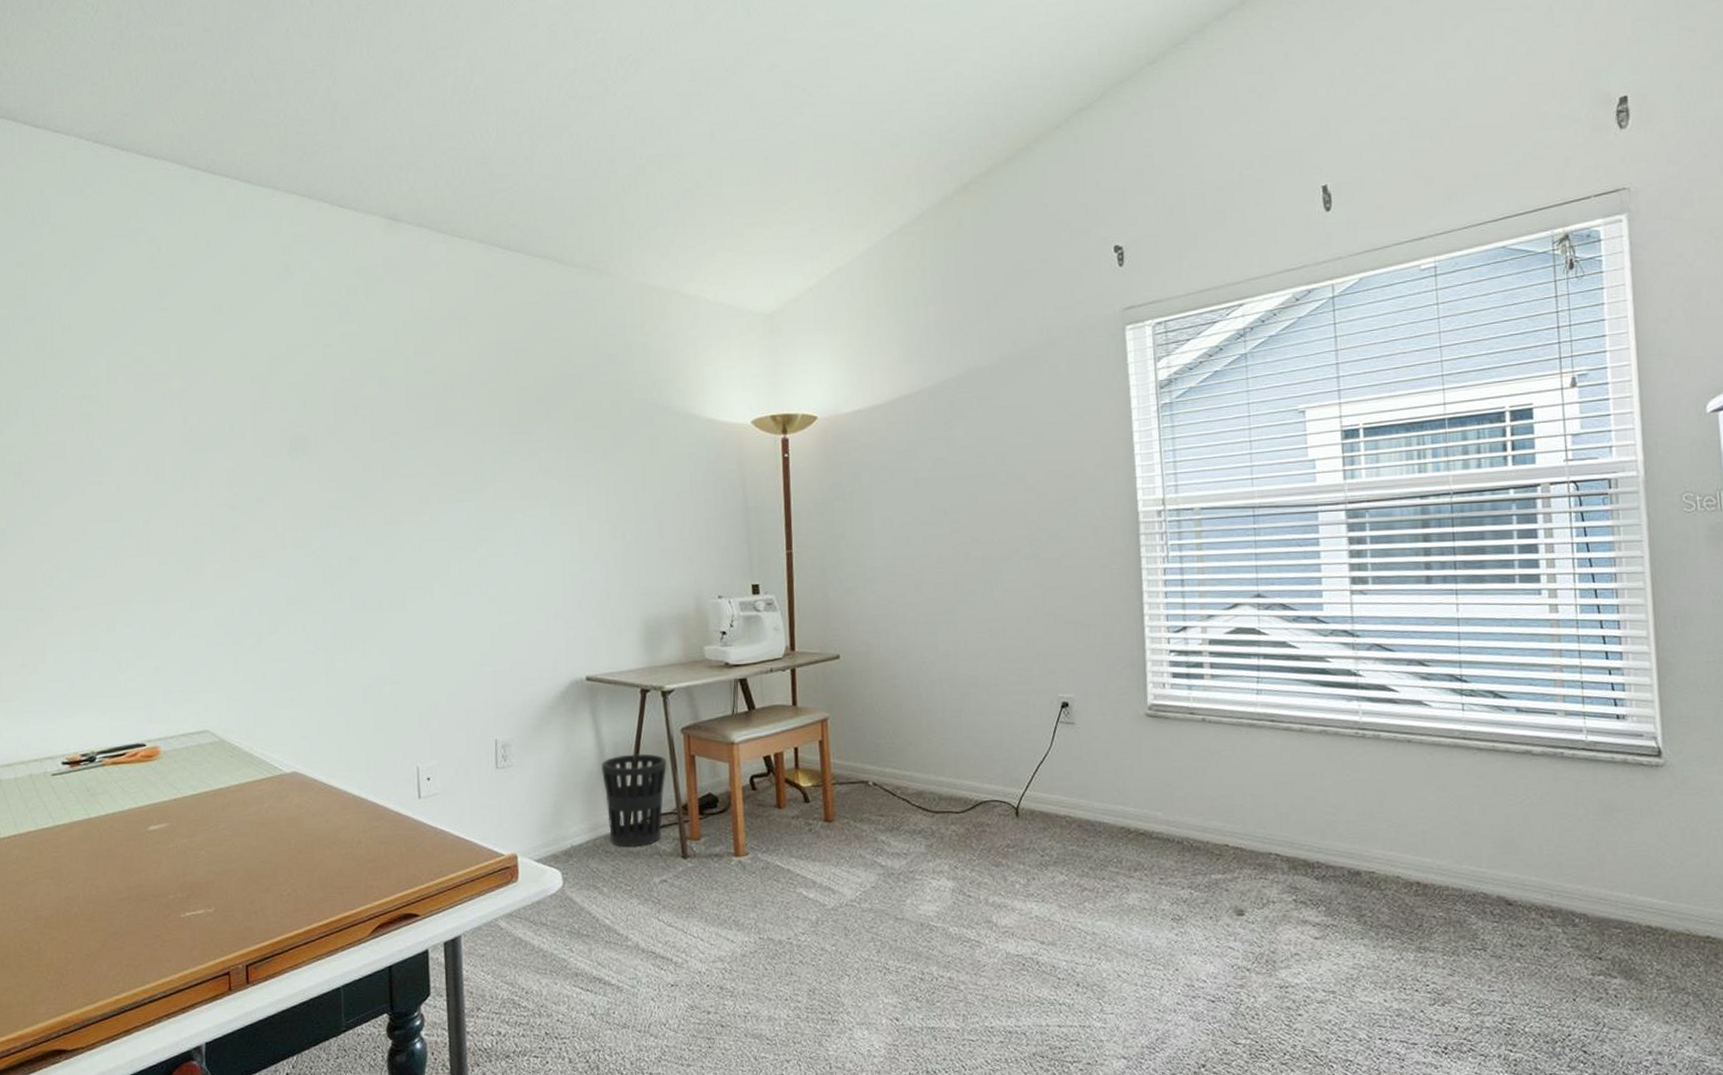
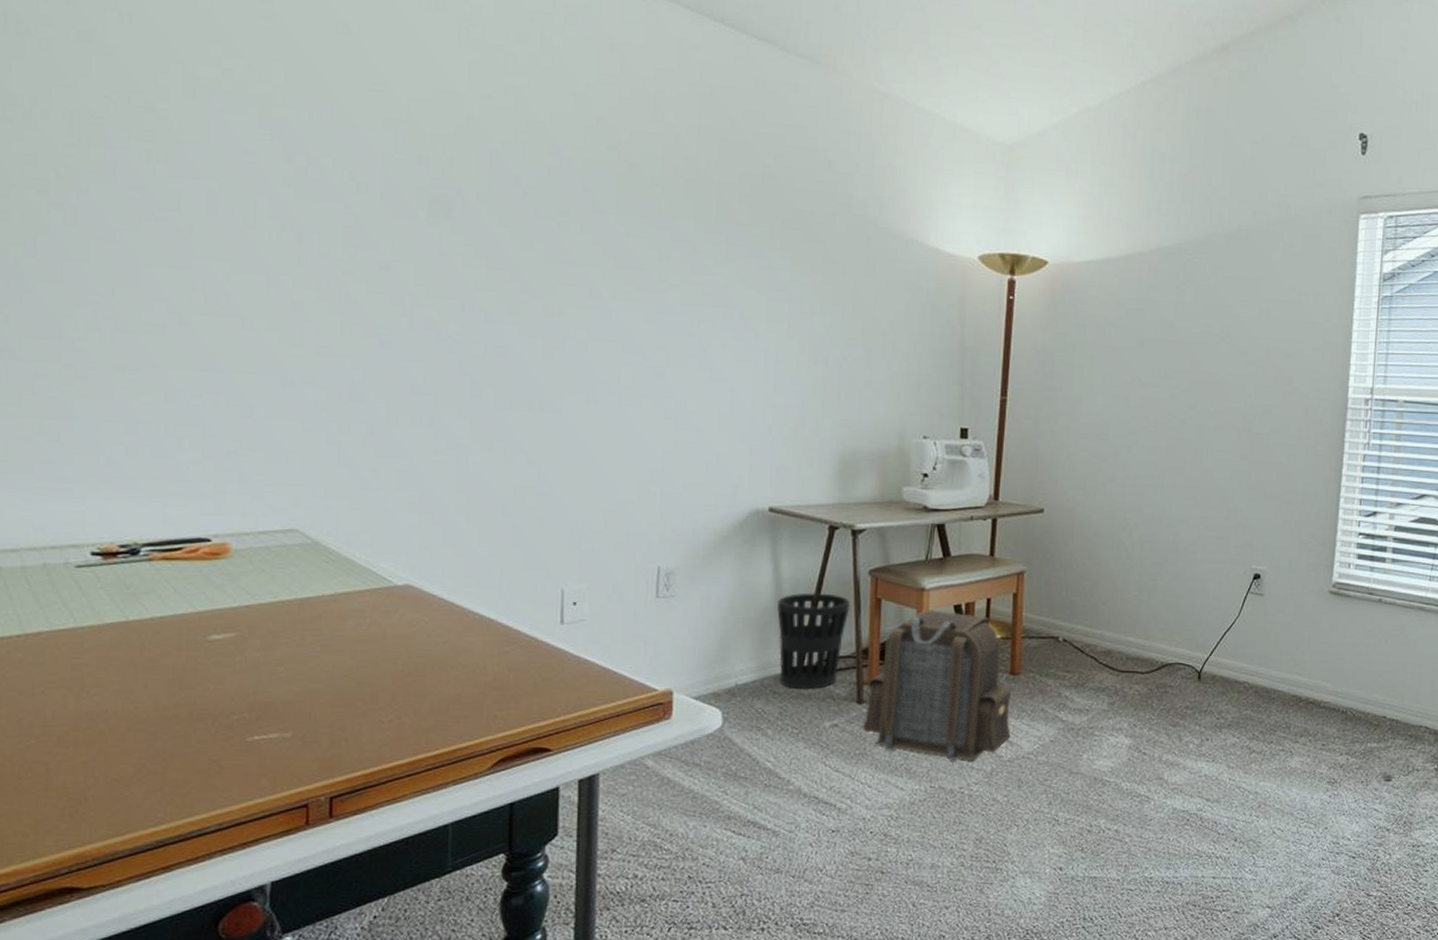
backpack: none [689,762,832,911] -> present [862,610,1012,761]

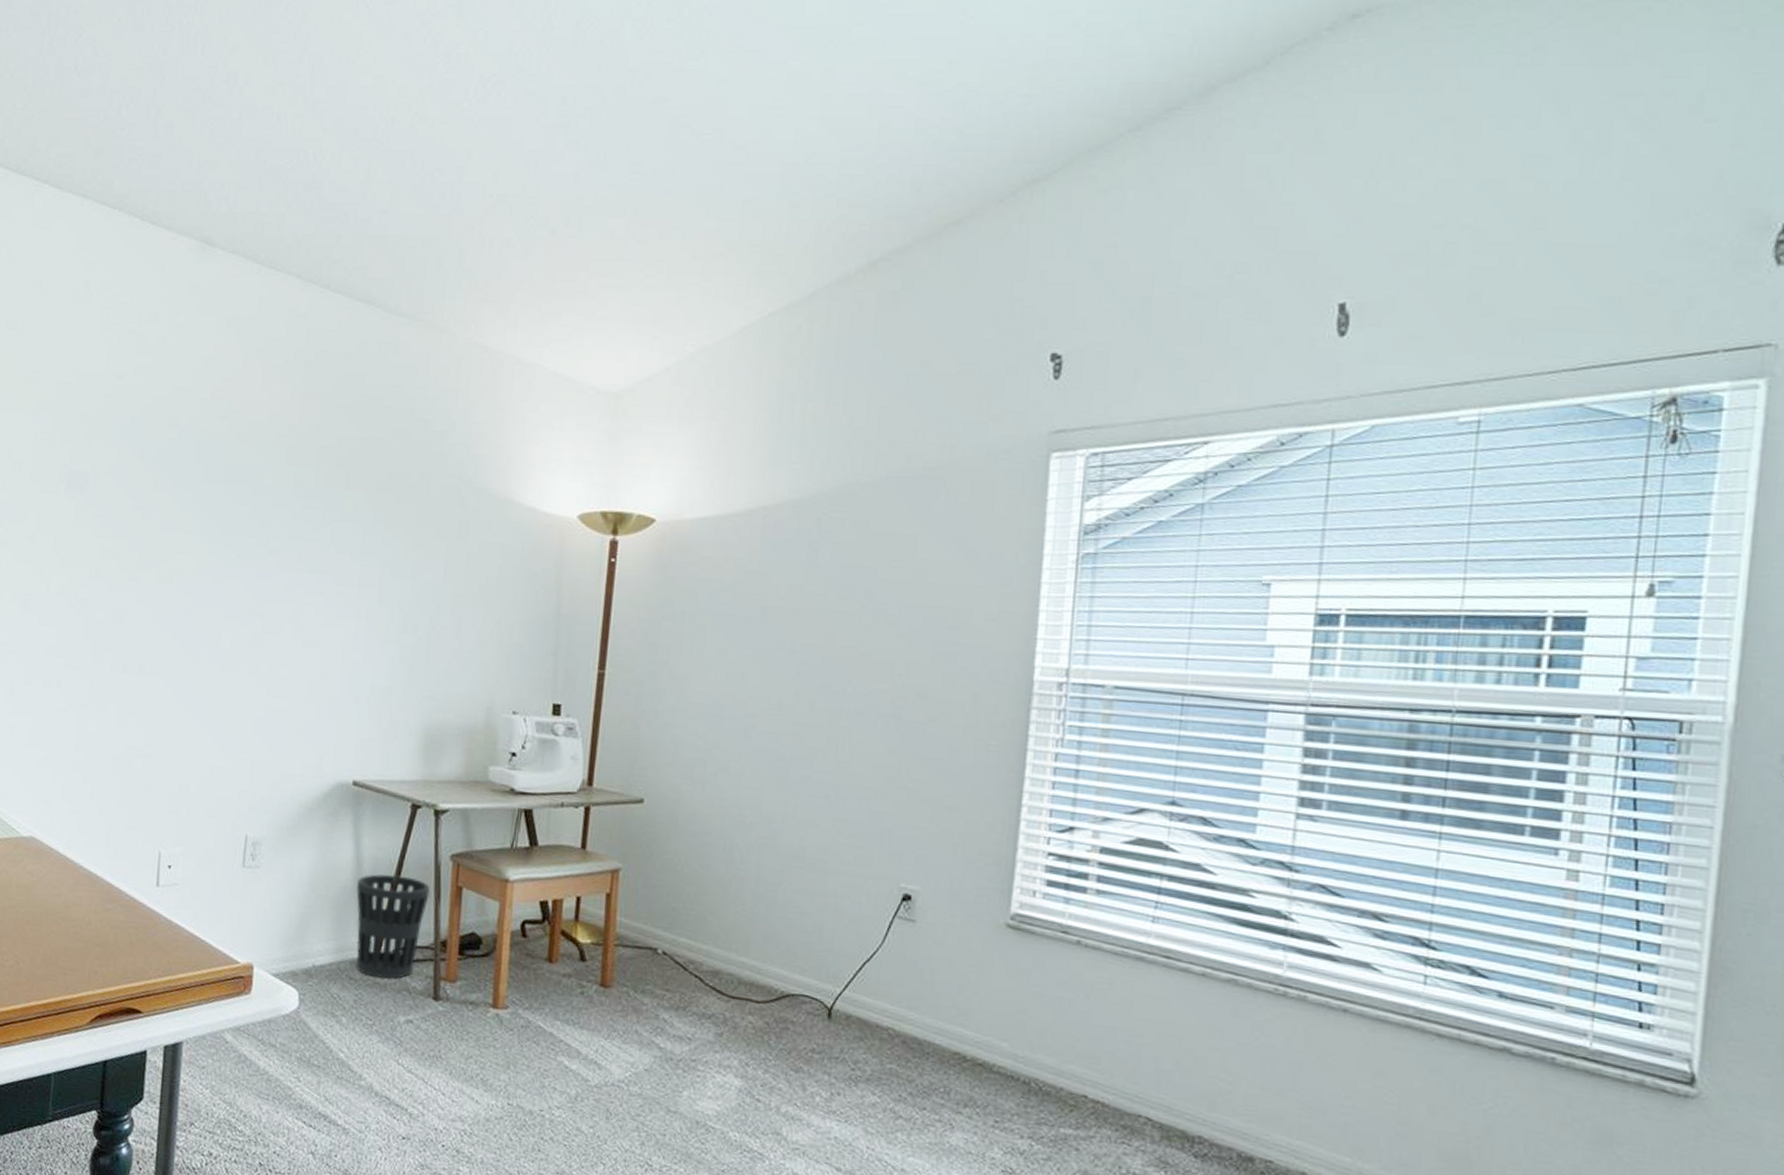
backpack: present [862,610,1012,761] -> none [437,903,602,1081]

